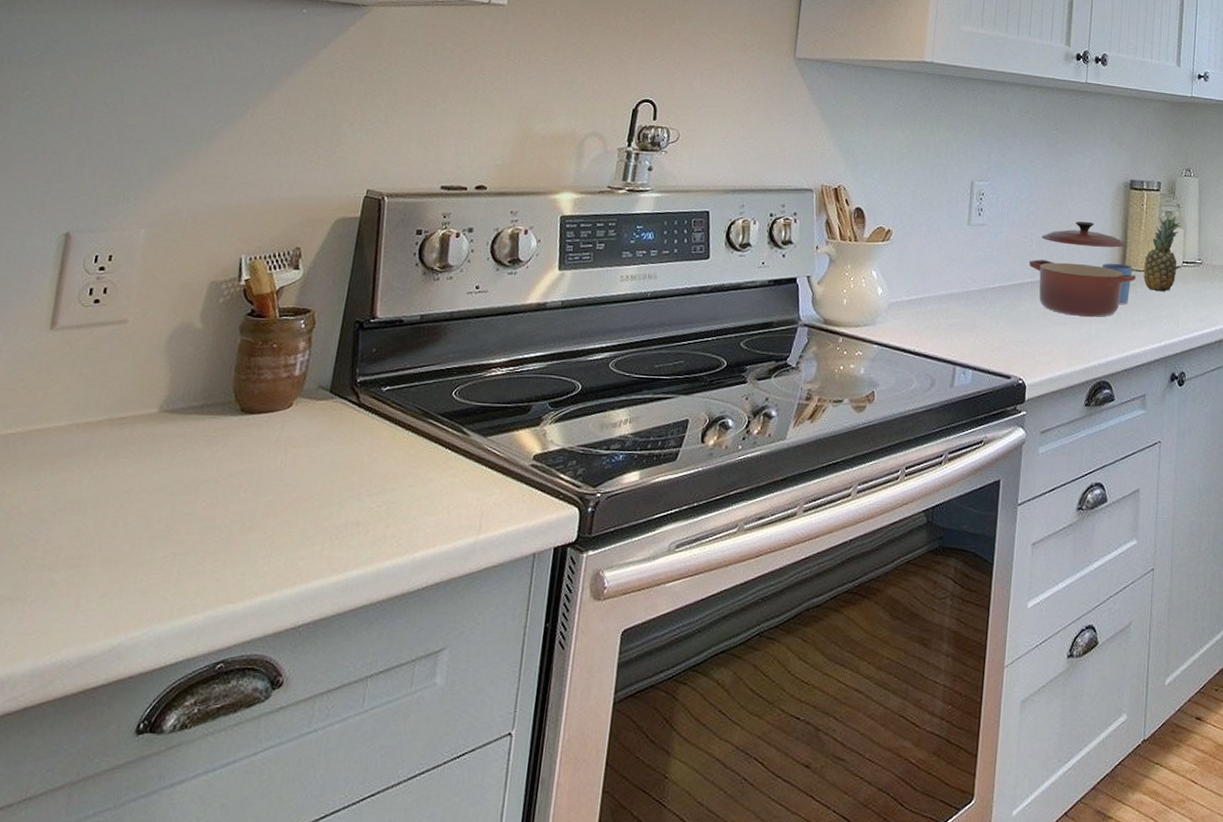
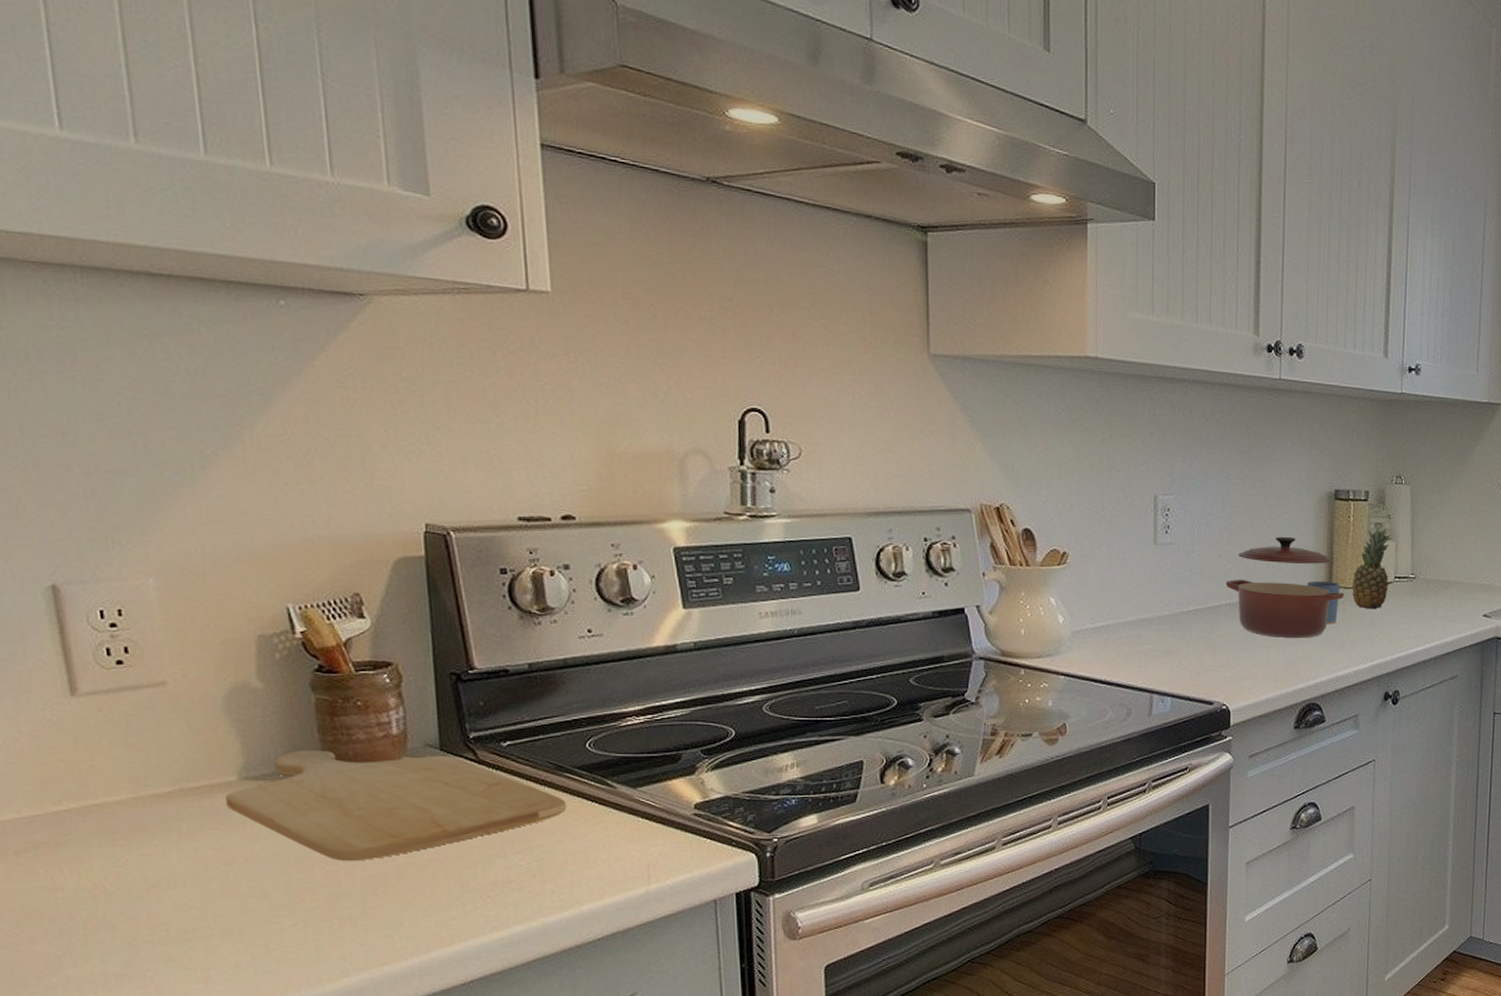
chopping board: none [142,386,424,497] -> present [224,749,567,862]

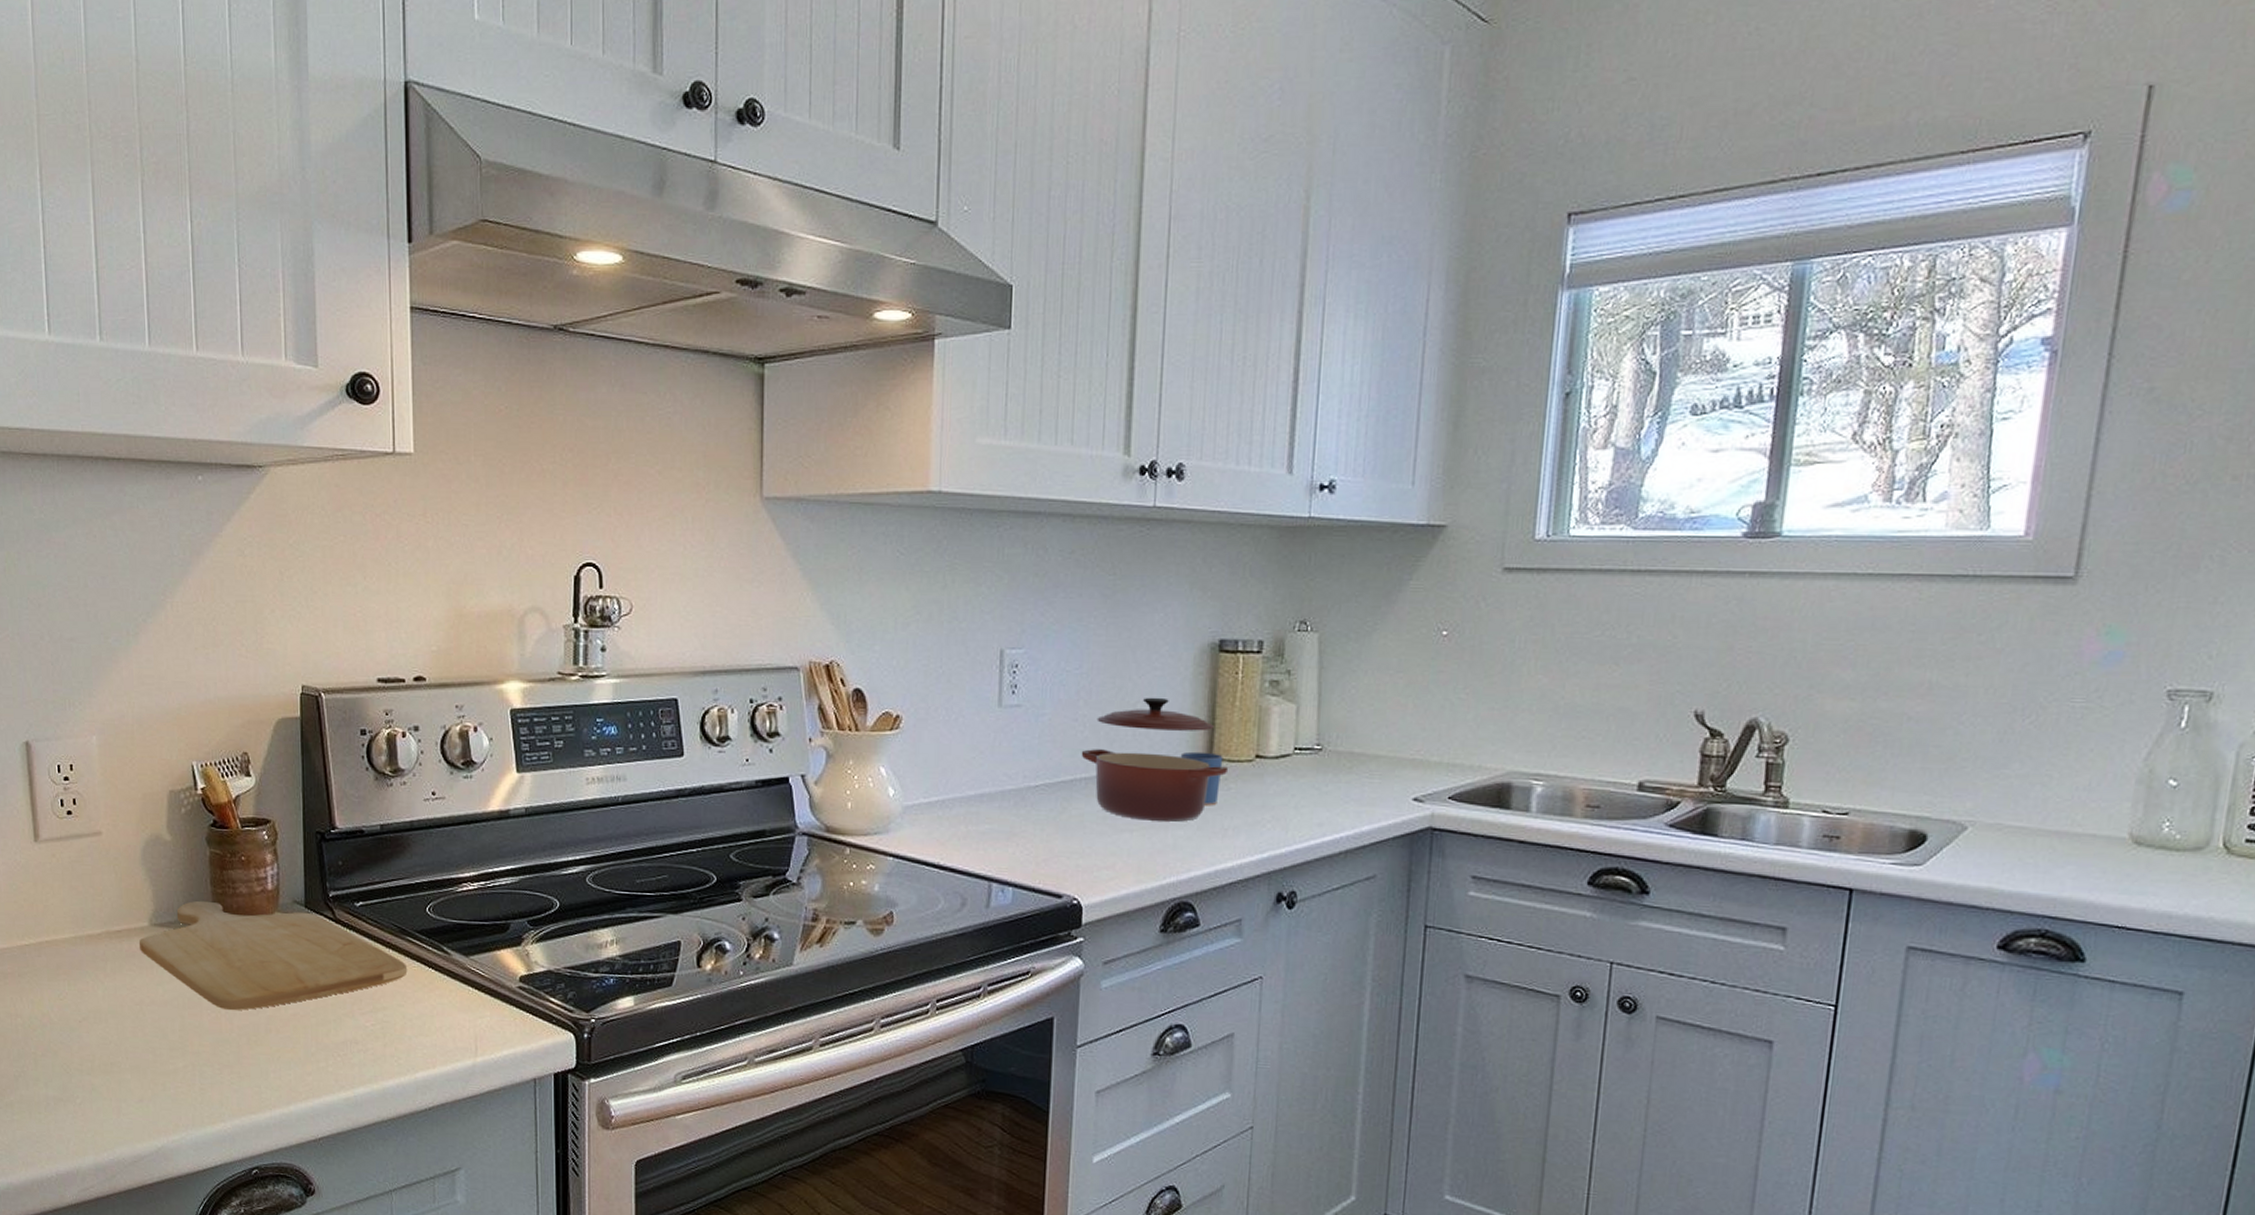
fruit: present [1351,527,1392,608] -> none [1237,685,1292,787]

